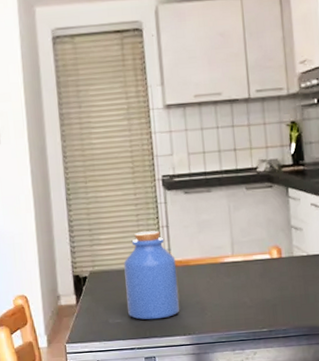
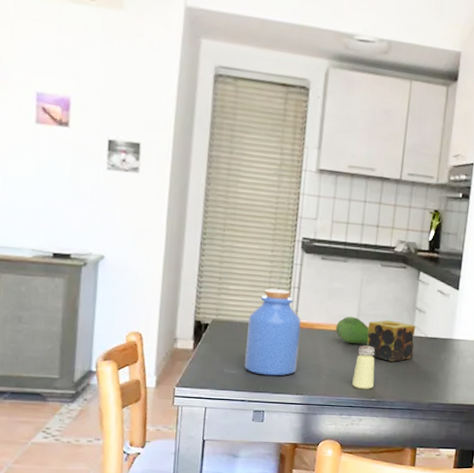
fruit: none [211,246,248,274] -> present [335,316,369,344]
saltshaker: none [238,273,262,321] -> present [352,345,375,390]
candle: none [244,243,298,287] -> present [366,320,416,362]

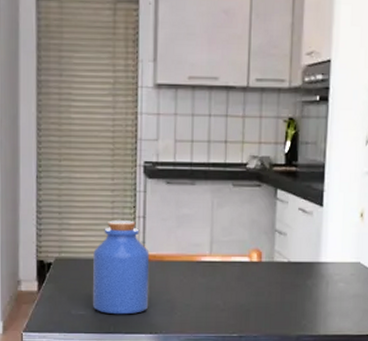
fruit: present [335,316,369,344] -> none [187,244,225,274]
saltshaker: present [352,345,375,390] -> none [210,275,234,325]
candle: present [366,320,416,362] -> none [222,245,277,292]

